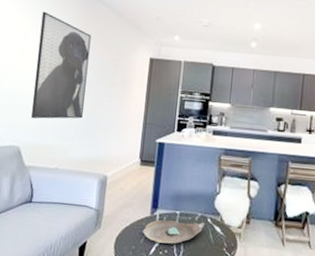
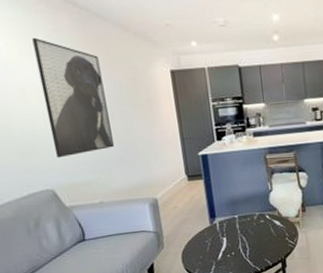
decorative bowl: present [143,219,203,244] -> none [206,221,263,248]

